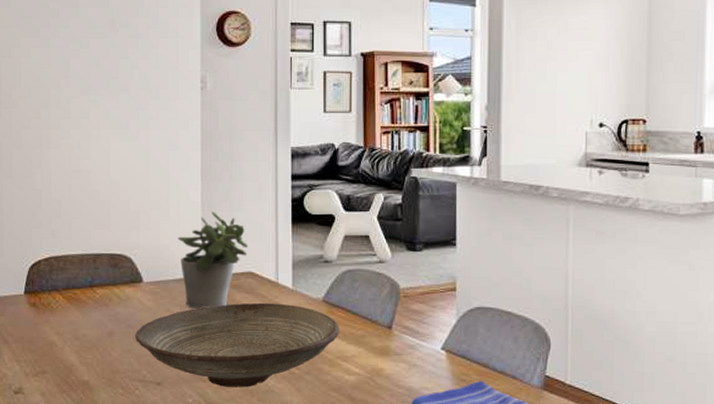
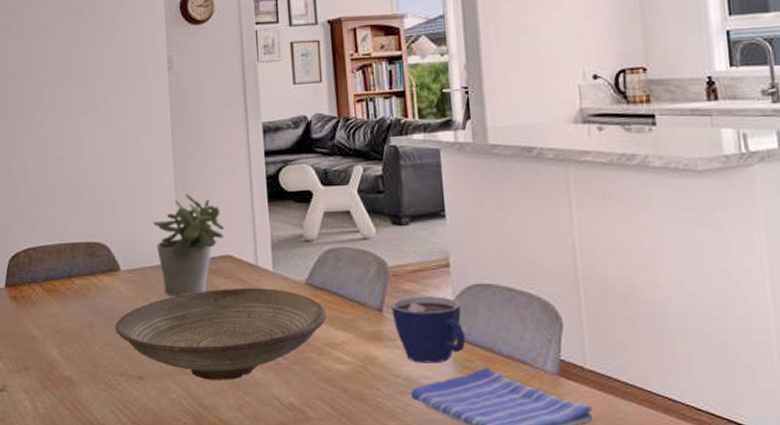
cup: none [400,316,465,376] -> present [391,296,466,363]

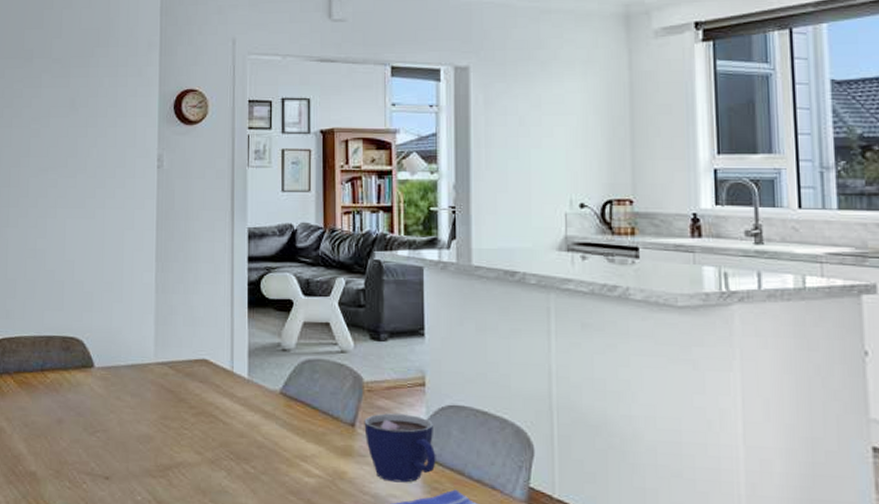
decorative bowl: present [115,287,327,380] -> none [85,392,298,486]
potted plant: present [153,194,225,296] -> none [131,294,203,398]

